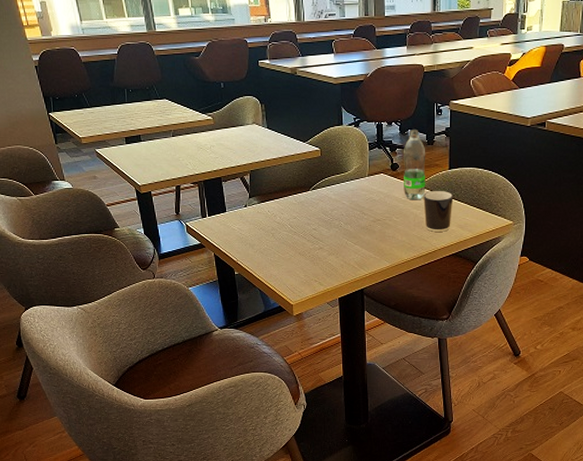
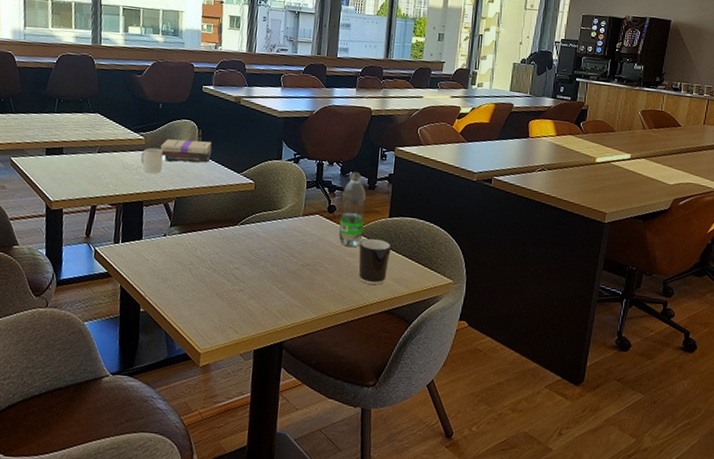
cup: none [212,126,234,151] -> present [140,147,164,174]
books: none [228,115,277,137] -> present [160,139,212,163]

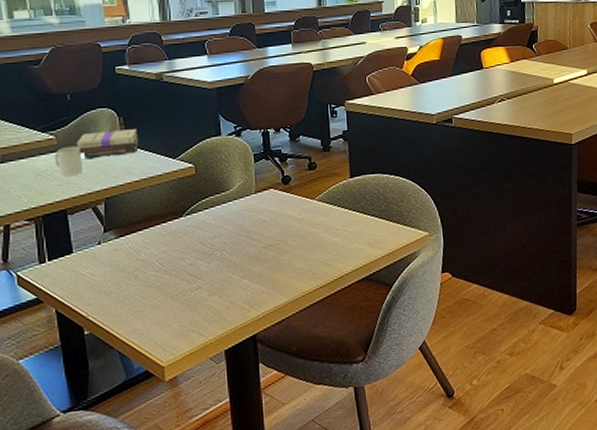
bottle: present [339,172,367,248] -> none [295,135,325,218]
mug: present [358,238,392,285] -> none [323,202,359,254]

